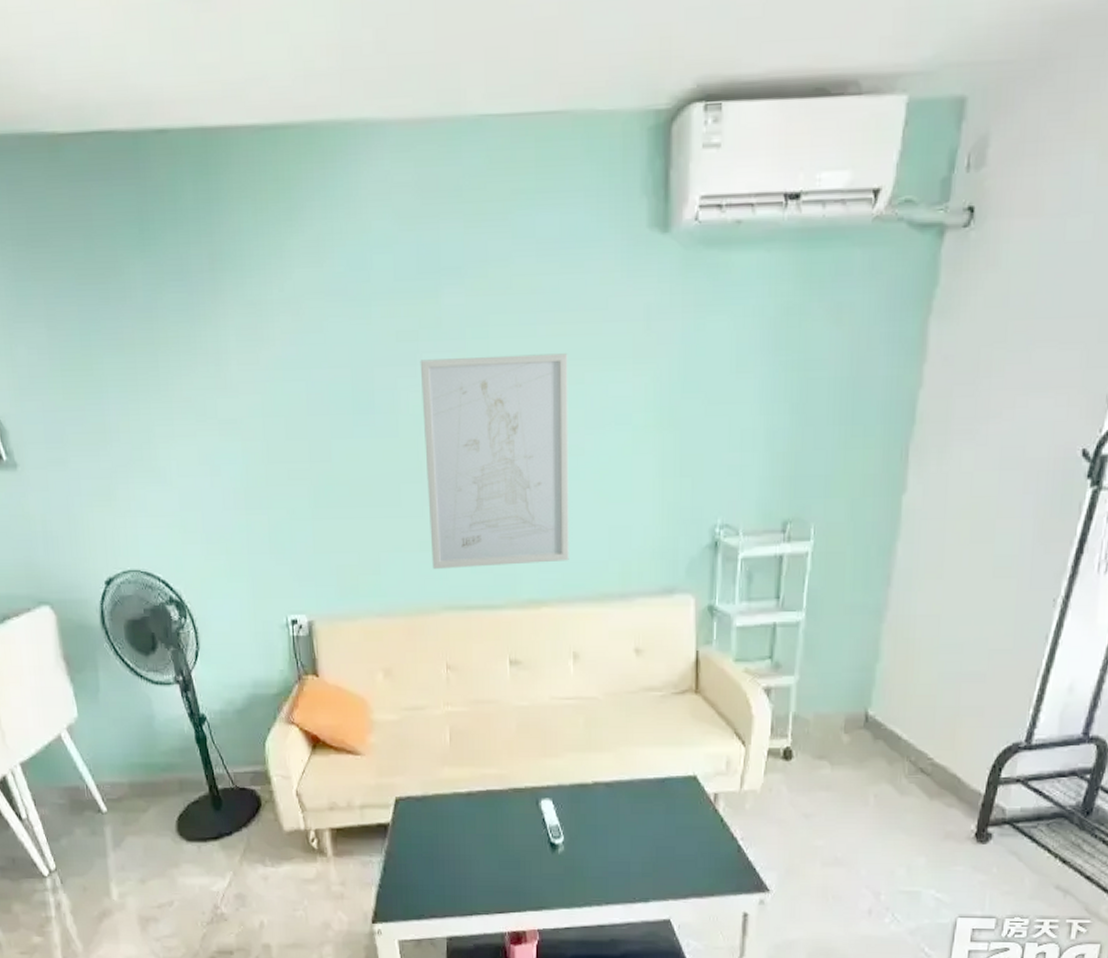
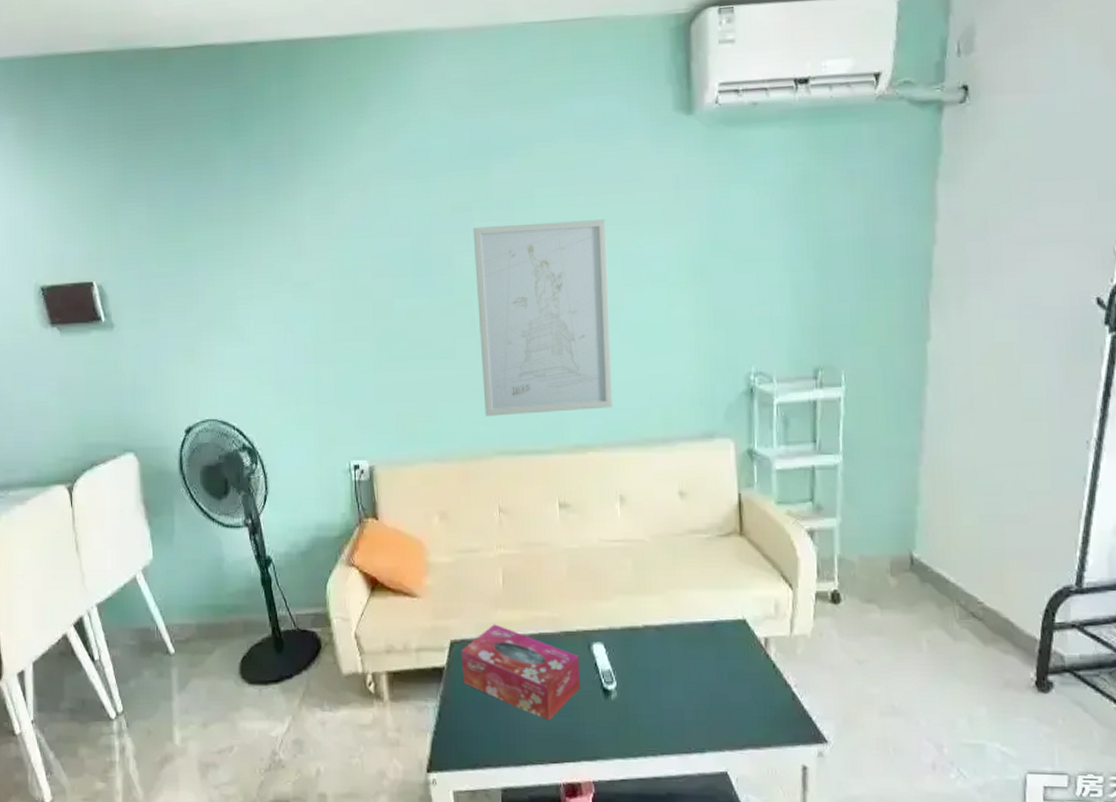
tissue box: none [406,781,528,874] -> present [461,624,581,721]

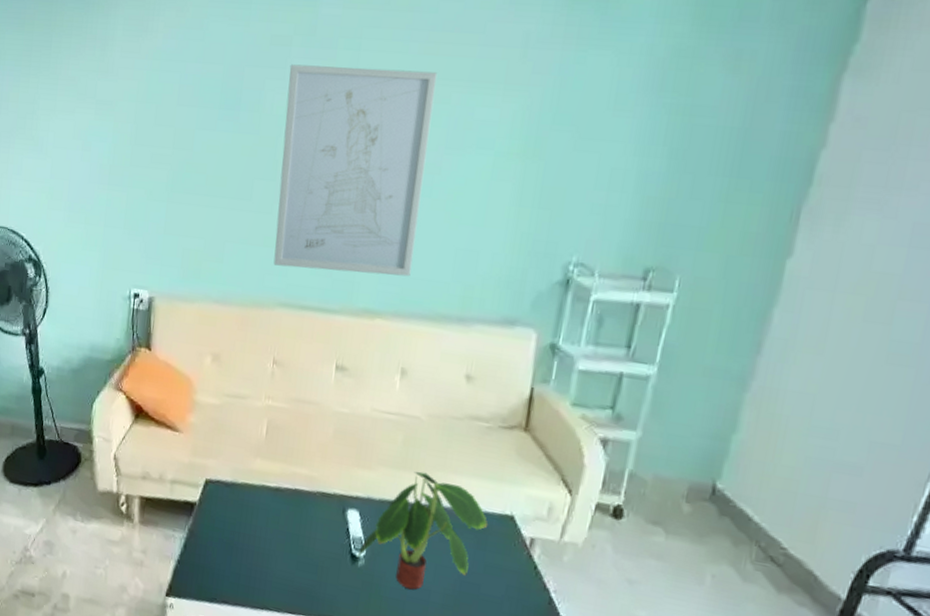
tissue box: present [461,624,581,721] -> none [213,471,332,574]
plant: none [609,593,725,713] -> present [358,471,488,590]

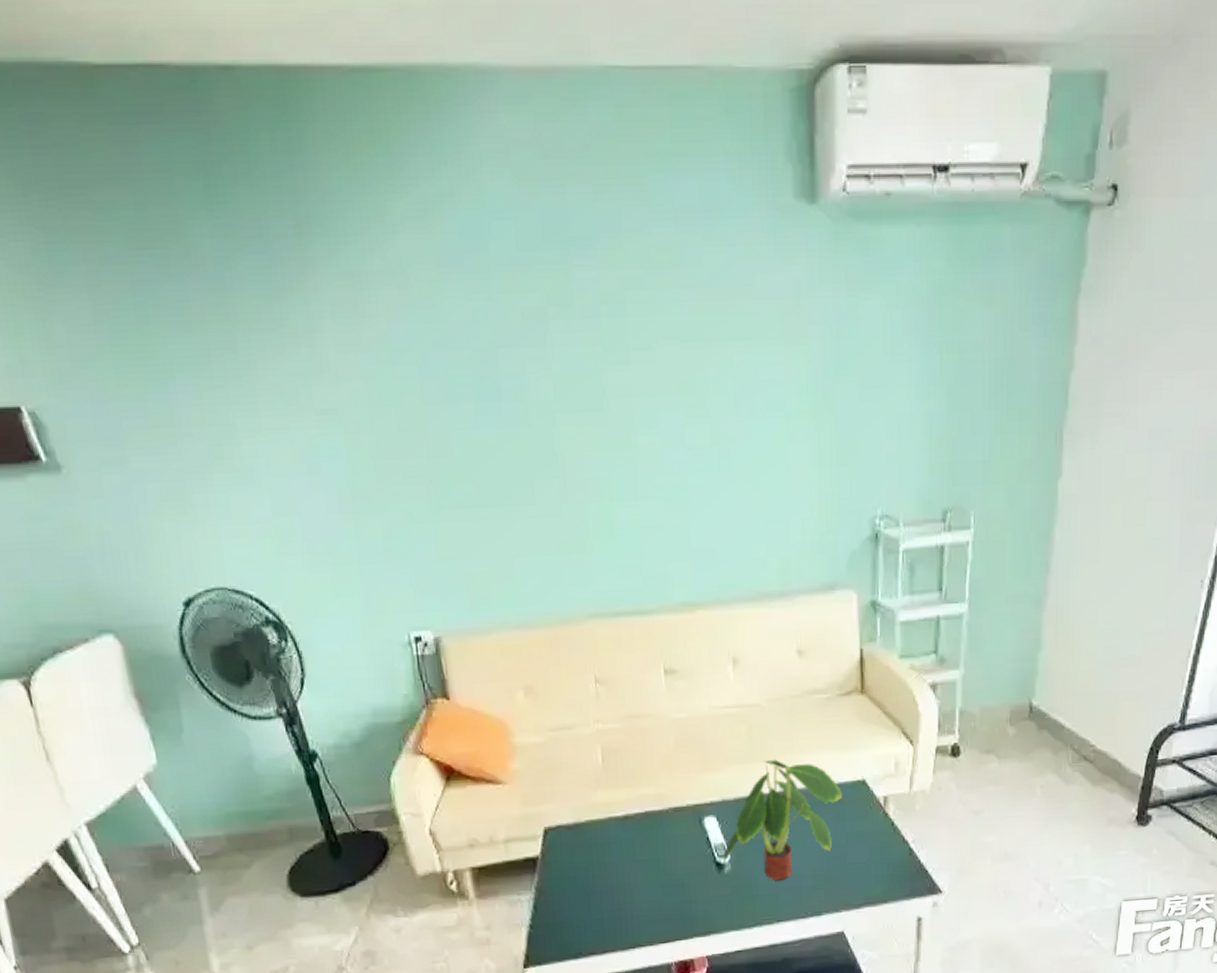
wall art: present [273,64,438,277] -> none [550,333,724,573]

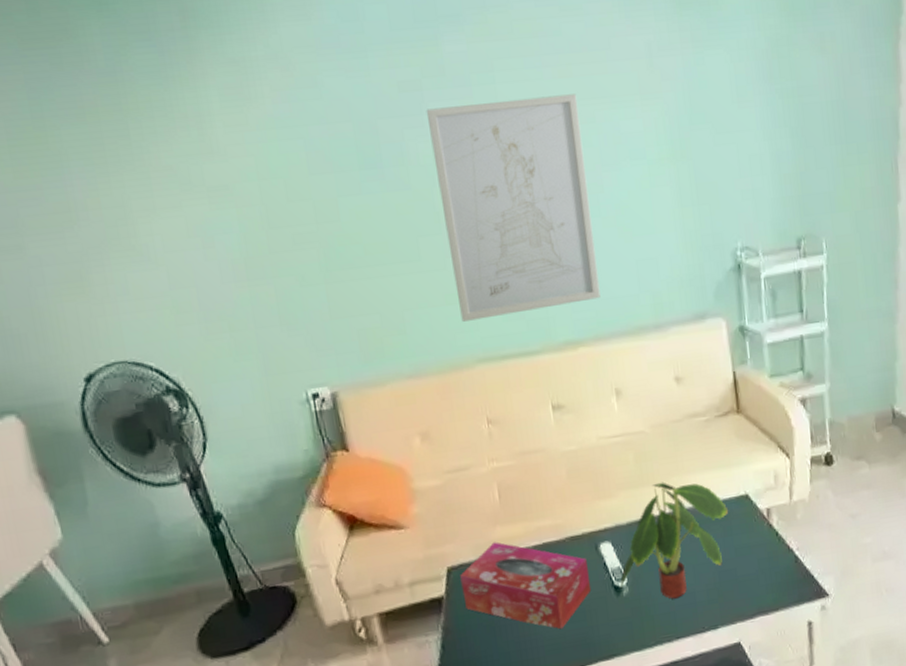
wall art: none [550,333,724,573] -> present [426,94,601,322]
tissue box: none [557,806,692,901] -> present [460,541,592,630]

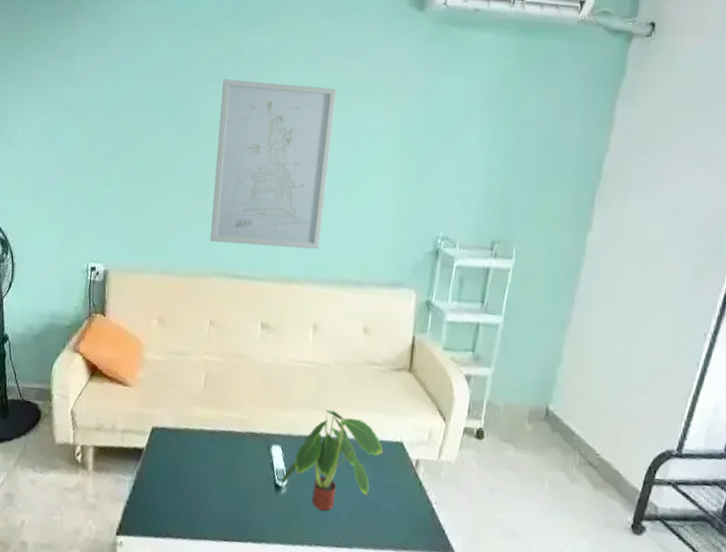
tissue box: present [460,541,592,630] -> none [158,418,259,505]

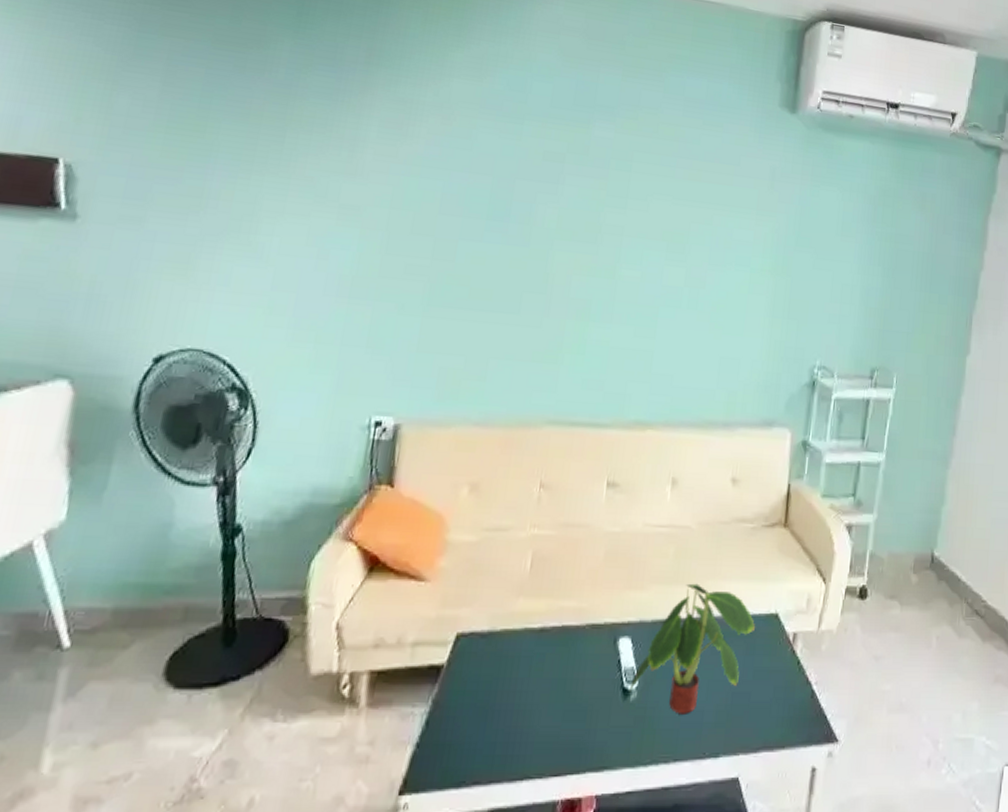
wall art: present [210,79,337,250] -> none [542,180,701,386]

